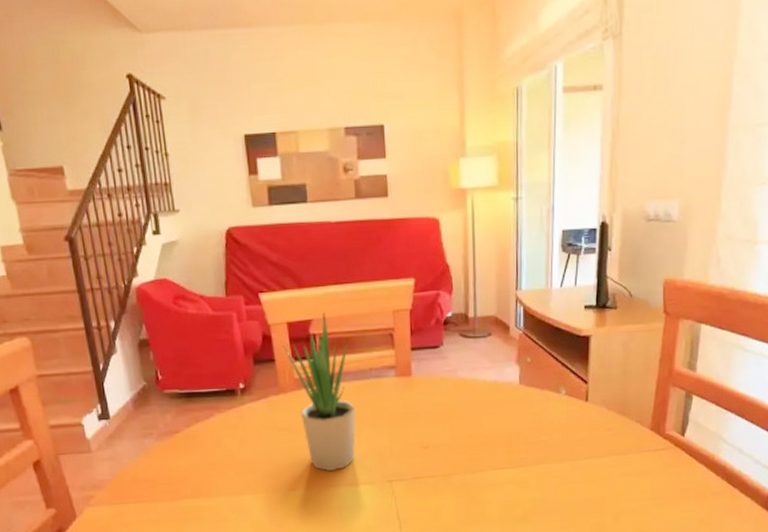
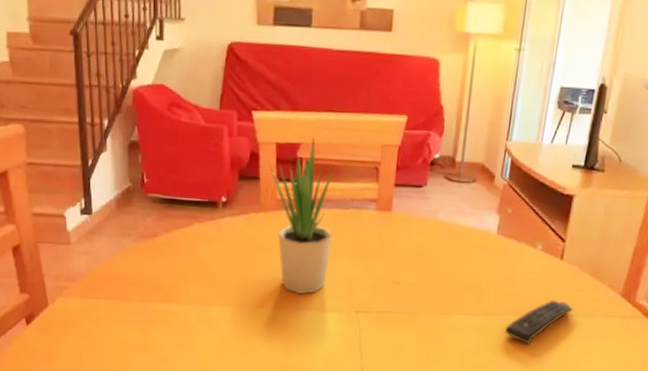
remote control: none [540,442,605,491] -> present [505,300,573,345]

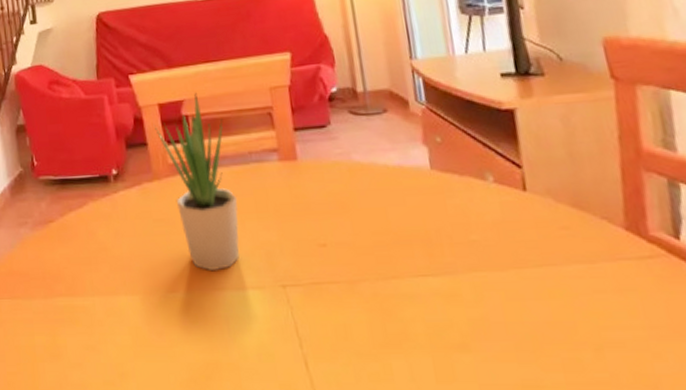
remote control: present [505,300,573,345] -> none [477,245,563,309]

